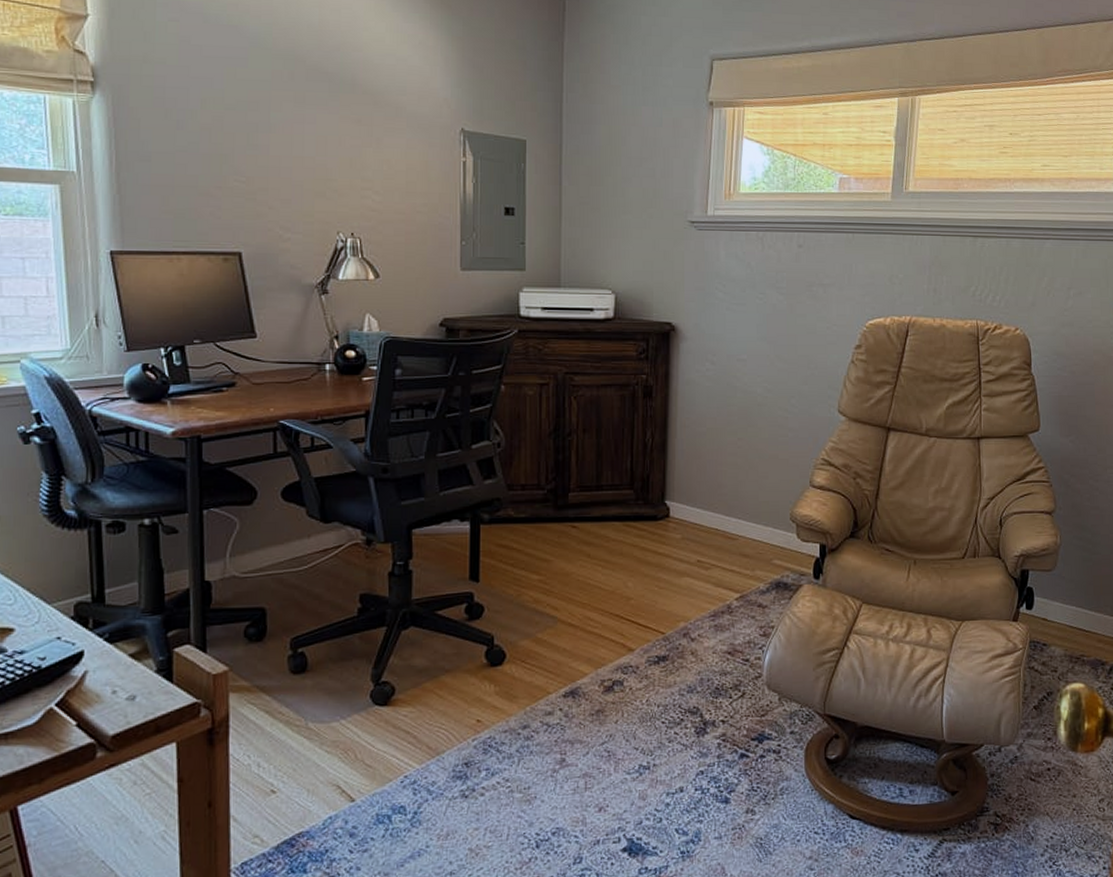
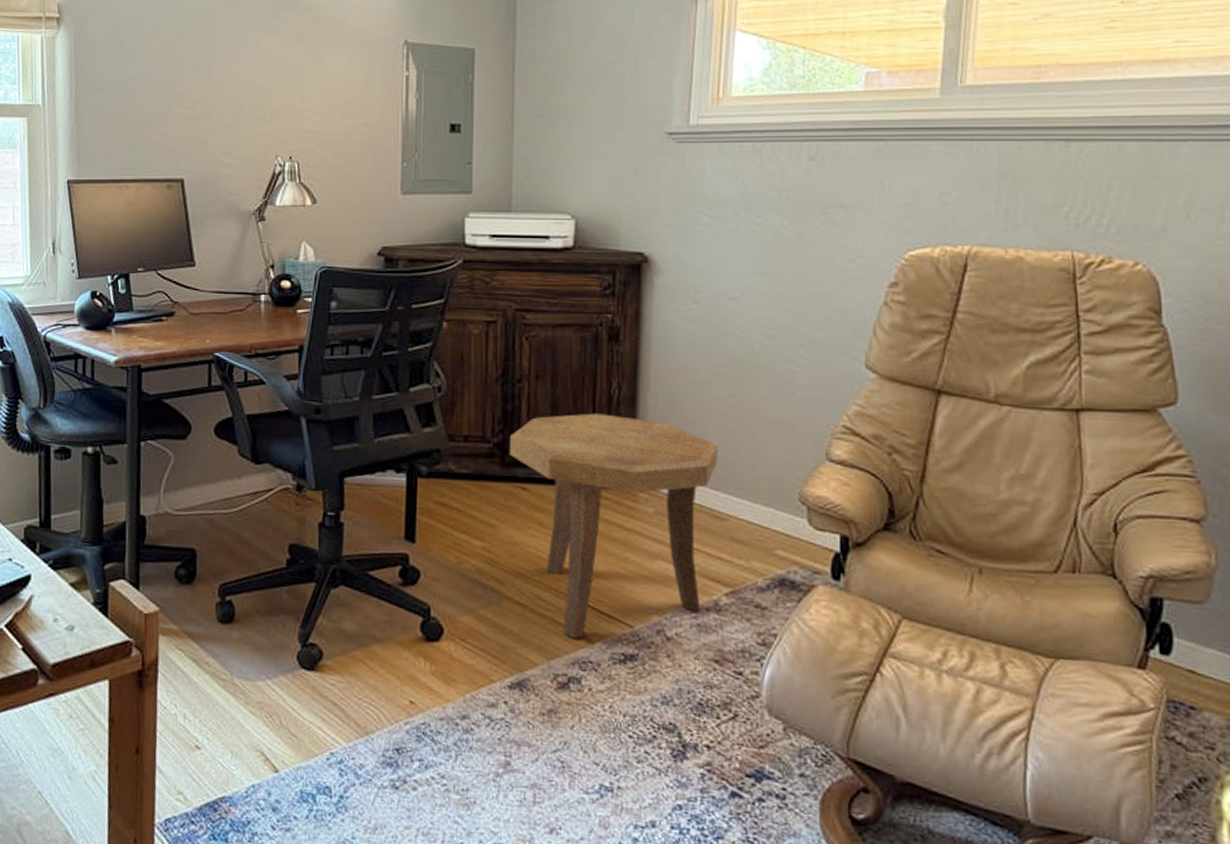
side table: none [562,459,730,649] -> present [510,413,718,639]

